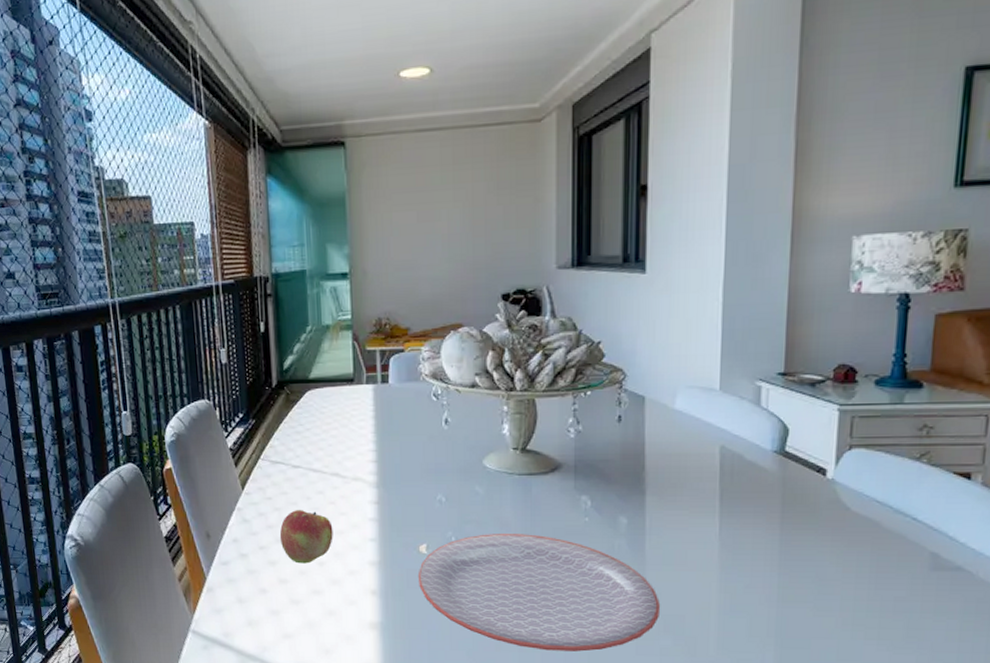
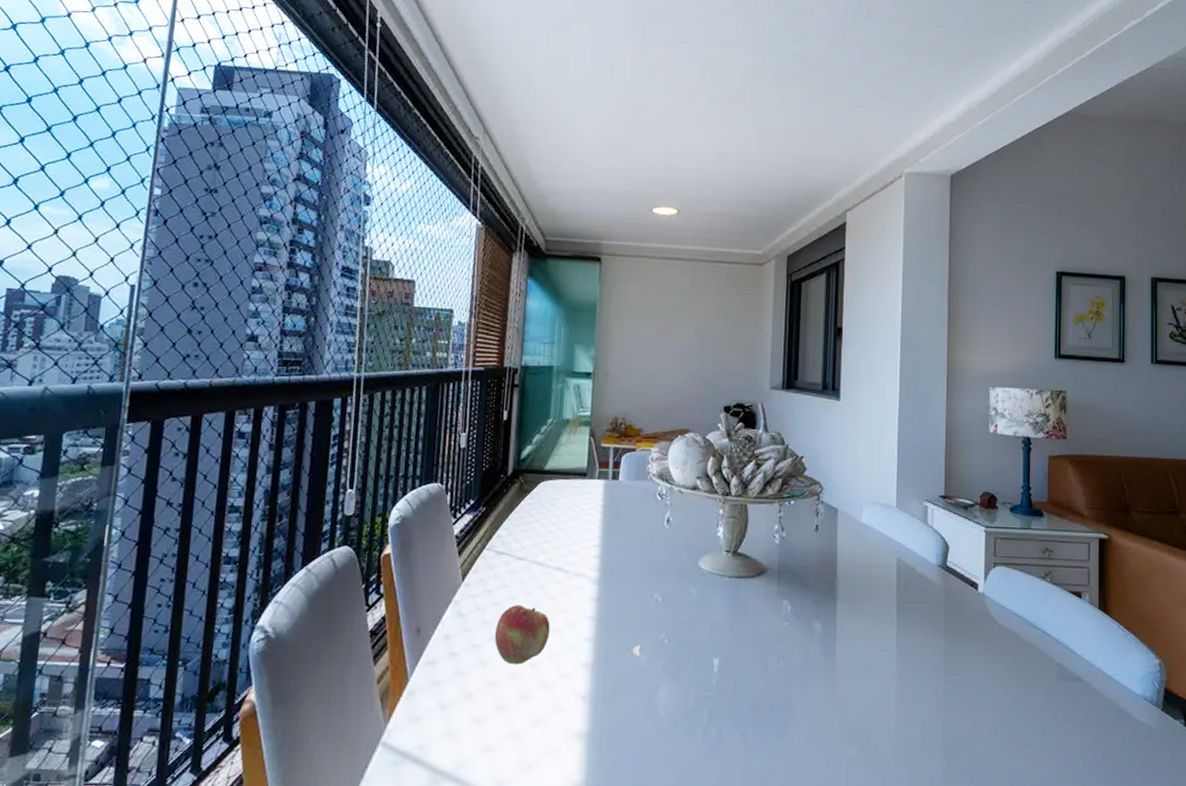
plate: present [417,534,660,652] -> none [629,636,847,763]

